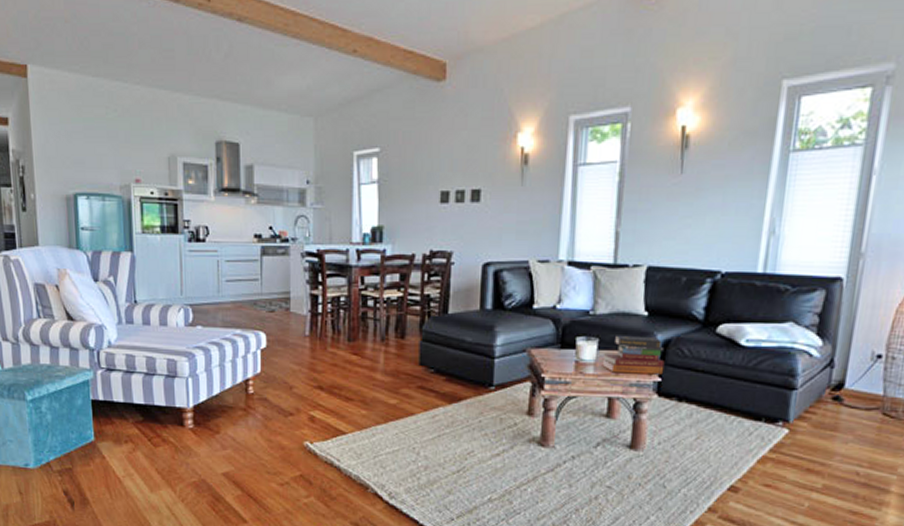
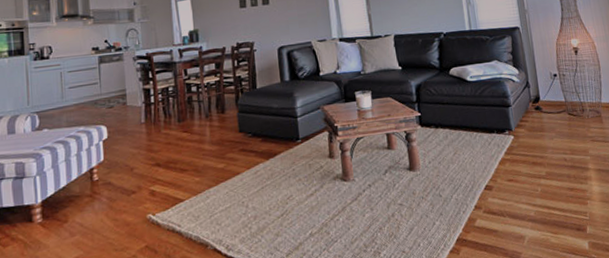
books: present [602,335,665,375] -> none [376,84,421,115]

